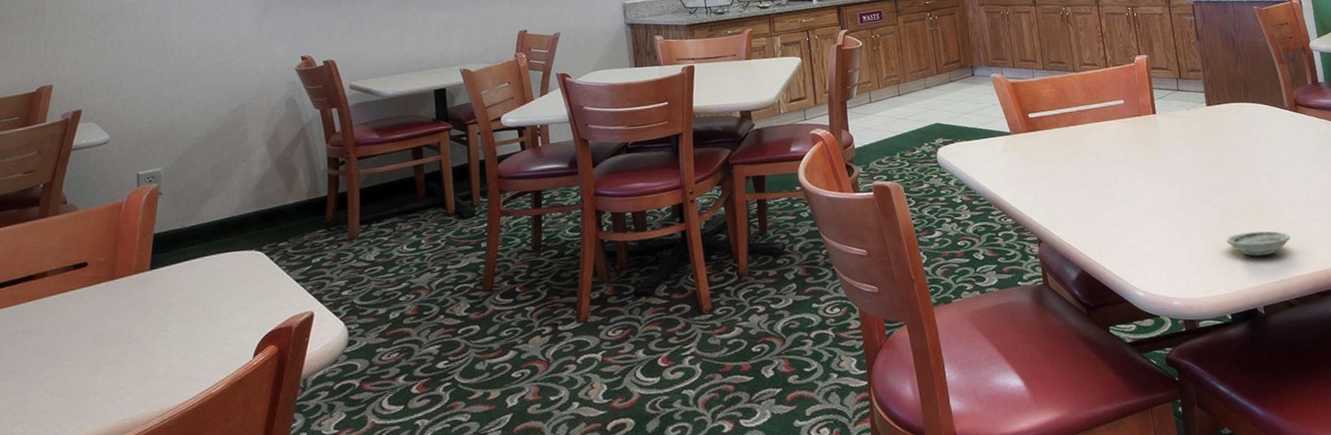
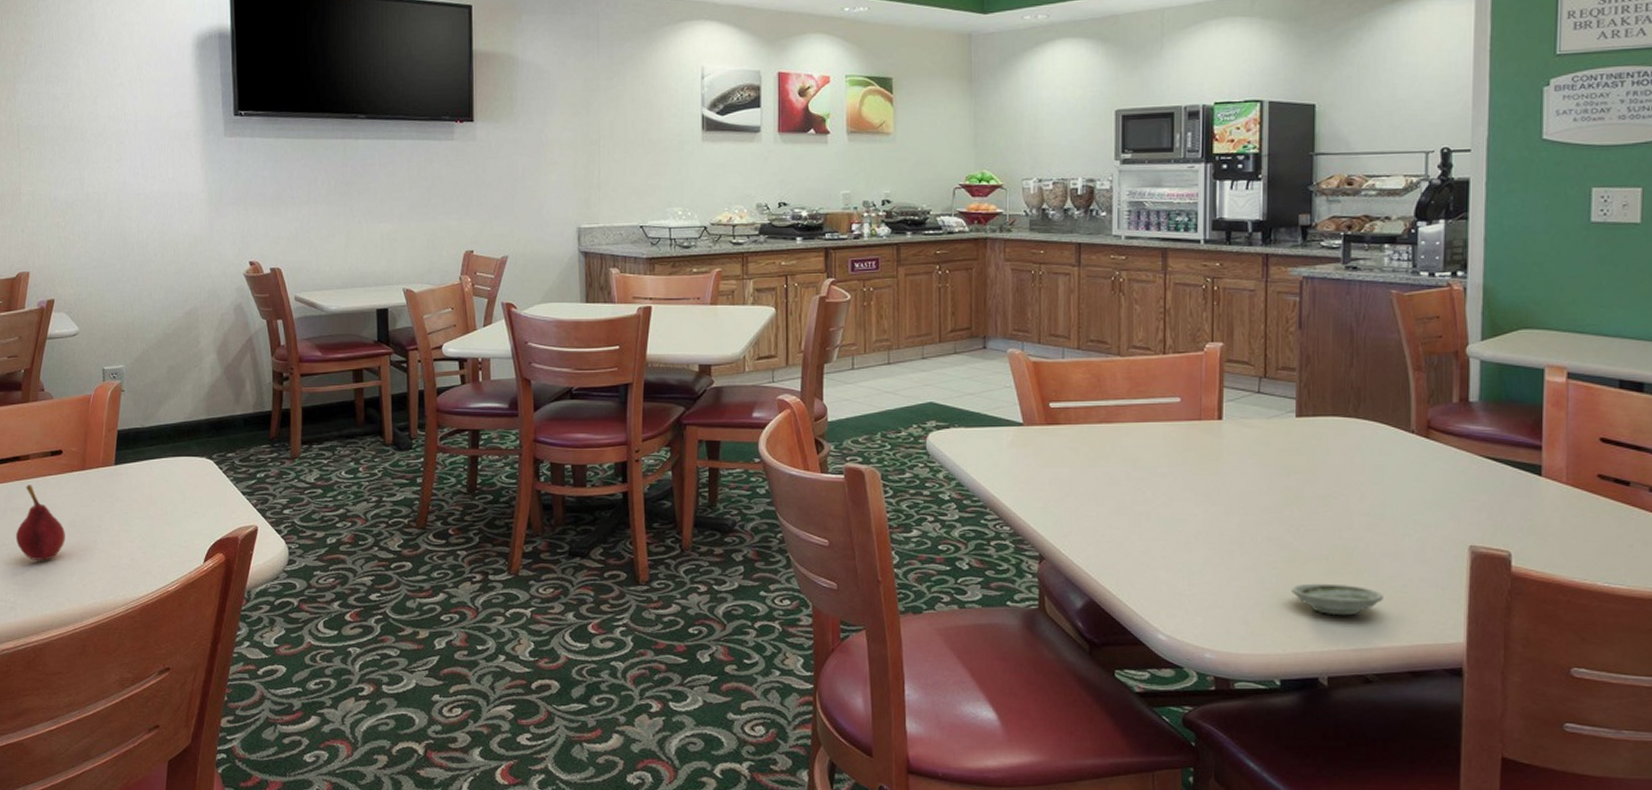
fruit: none [26,303,89,385] -> present [15,484,65,560]

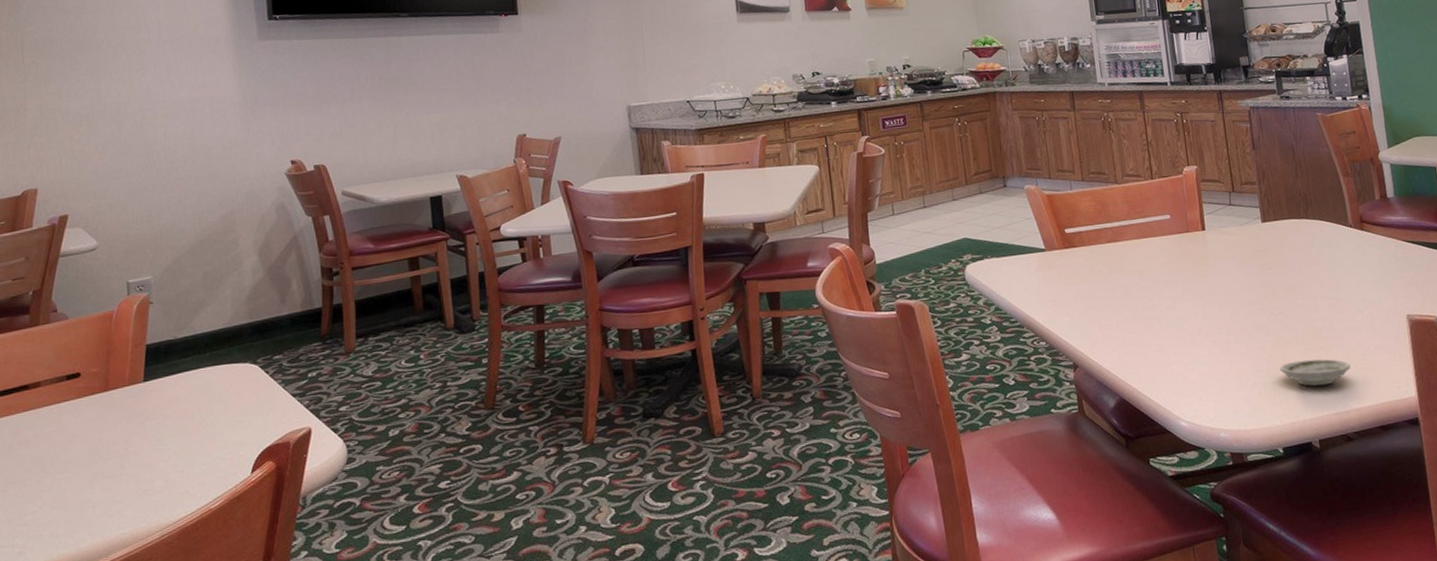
fruit: present [15,484,65,560] -> none [23,414,86,497]

